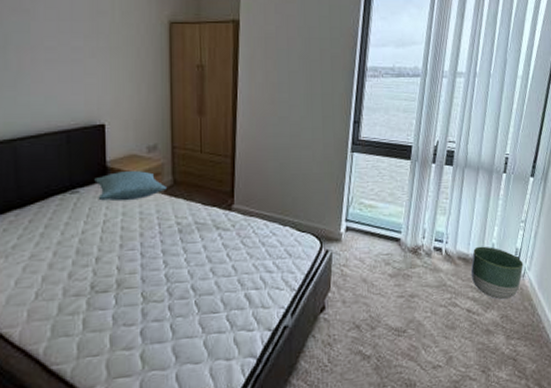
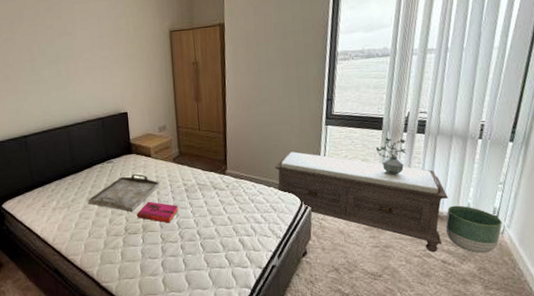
serving tray: none [38,208,145,261] -> present [88,173,160,212]
pillow: present [94,170,166,202] -> none [123,145,174,168]
hardback book: none [110,246,167,276] -> present [137,201,178,223]
bench: none [292,181,474,301] -> present [274,151,448,253]
potted plant: none [404,168,435,212] -> present [376,137,407,175]

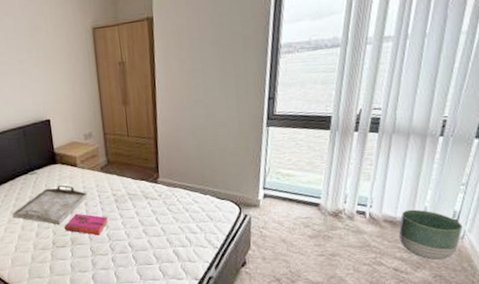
bench: present [274,151,448,253] -> none [211,155,402,260]
potted plant: present [376,137,407,175] -> none [323,137,358,179]

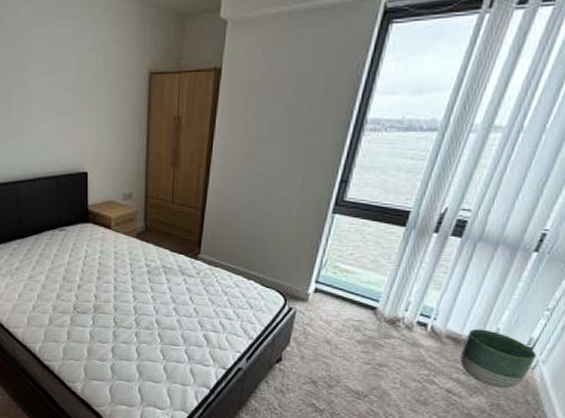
serving tray: present [12,184,88,224] -> none [34,246,119,289]
hardback book: present [65,213,108,236] -> none [89,279,137,307]

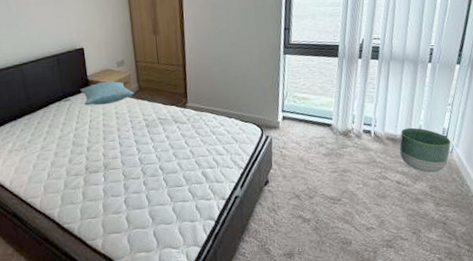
pillow: none [78,214,138,241] -> present [80,81,134,106]

